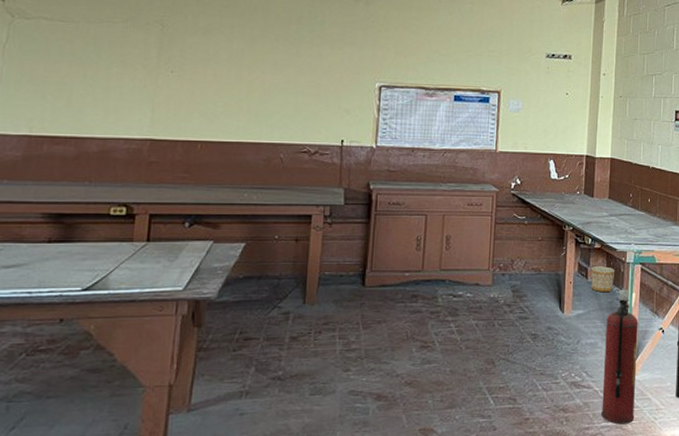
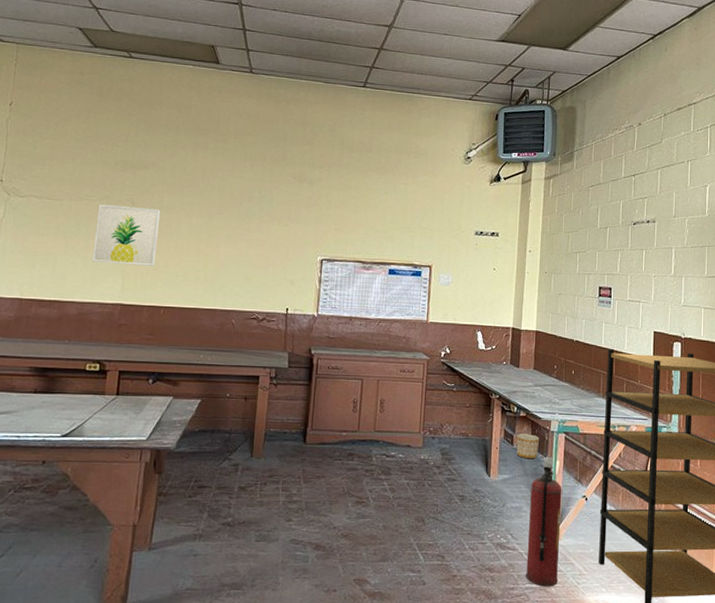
wall art: none [115,27,196,96] -> present [92,204,161,266]

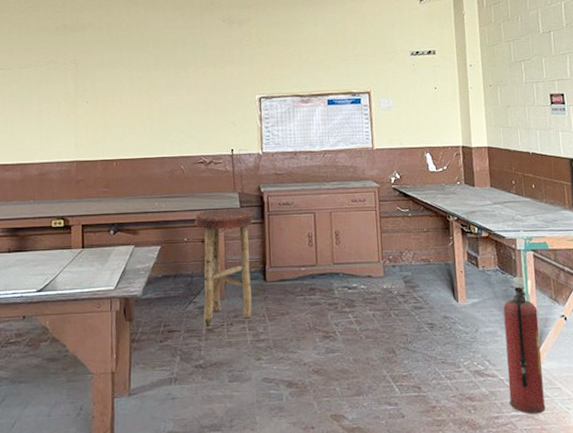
wall art: present [92,204,161,266] -> none [45,67,103,124]
stool: none [237,366,301,483] -> present [195,208,253,325]
planter: present [516,434,539,459] -> none [481,254,507,281]

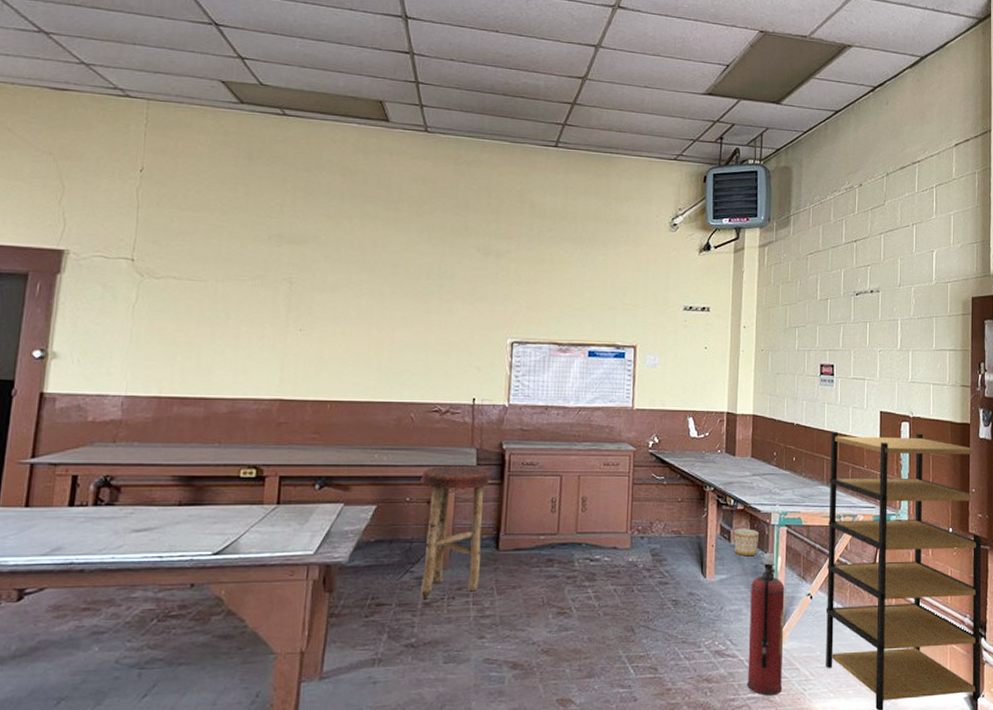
planter: none [481,254,507,281] -> present [734,529,758,557]

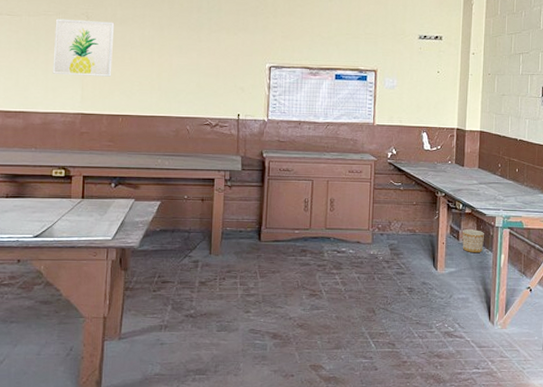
wall art: none [244,285,325,355] -> present [52,19,115,77]
stool: present [421,465,491,598] -> none [196,170,253,278]
fire extinguisher: present [747,552,785,696] -> none [473,250,507,372]

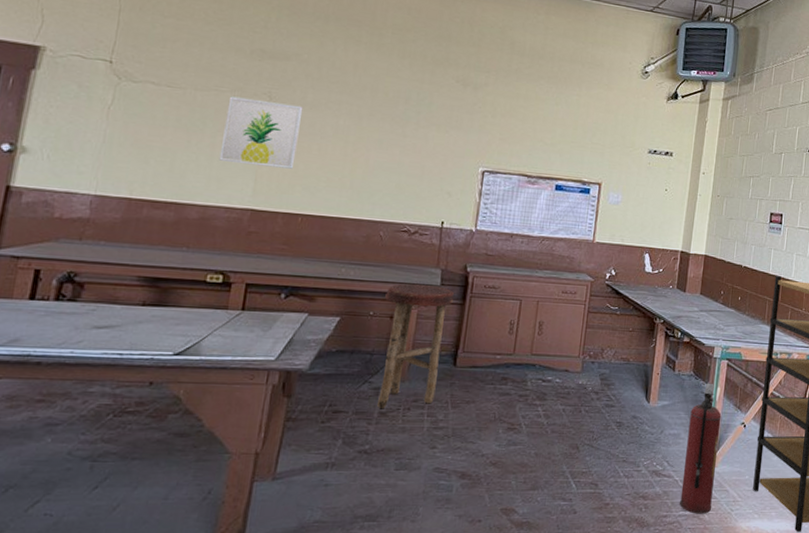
stool: none [196,170,253,278] -> present [377,283,454,408]
planter: present [462,229,484,254] -> none [677,359,701,386]
fire extinguisher: none [473,250,507,372] -> present [680,383,722,514]

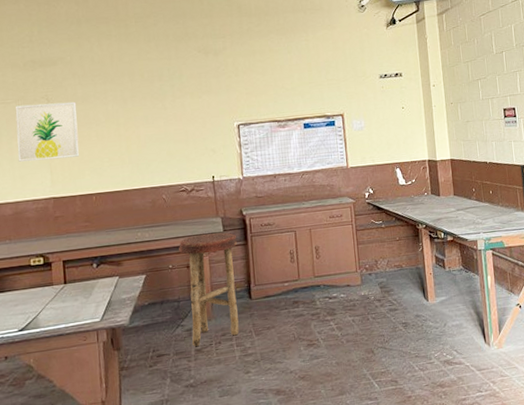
fire extinguisher: present [680,383,722,514] -> none [467,273,505,393]

